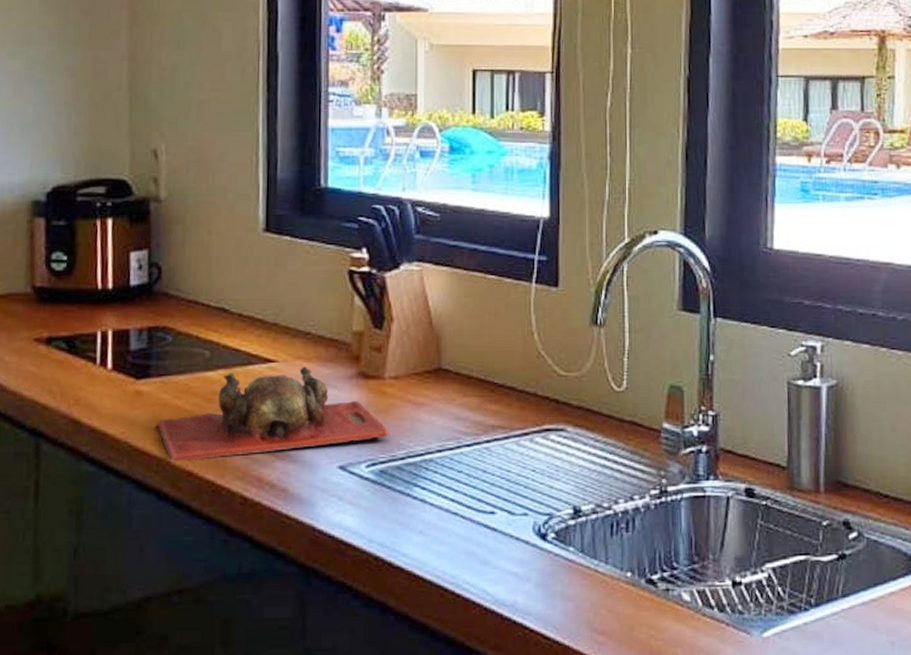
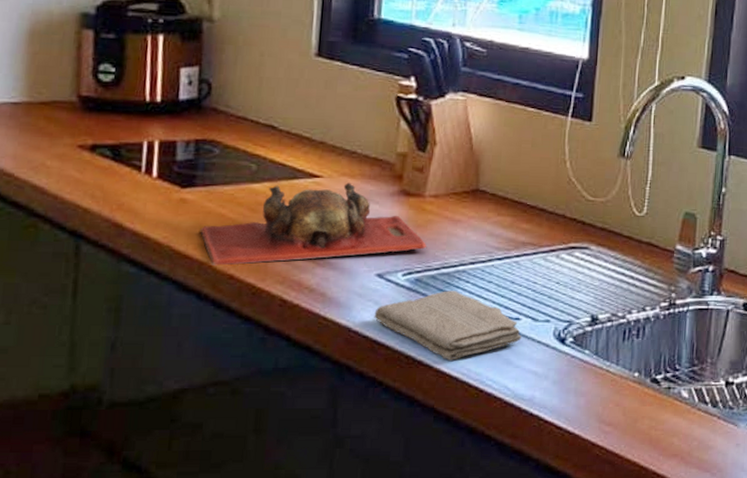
washcloth: none [339,482,498,562] -> present [374,291,522,361]

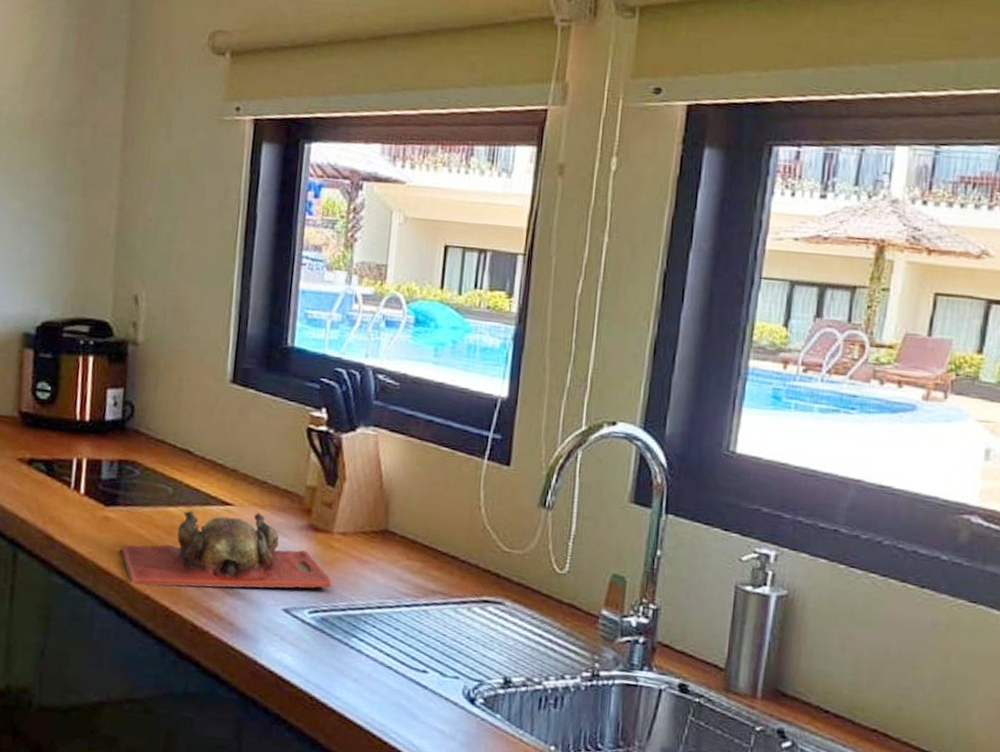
washcloth: present [374,291,522,361] -> none [280,633,429,707]

